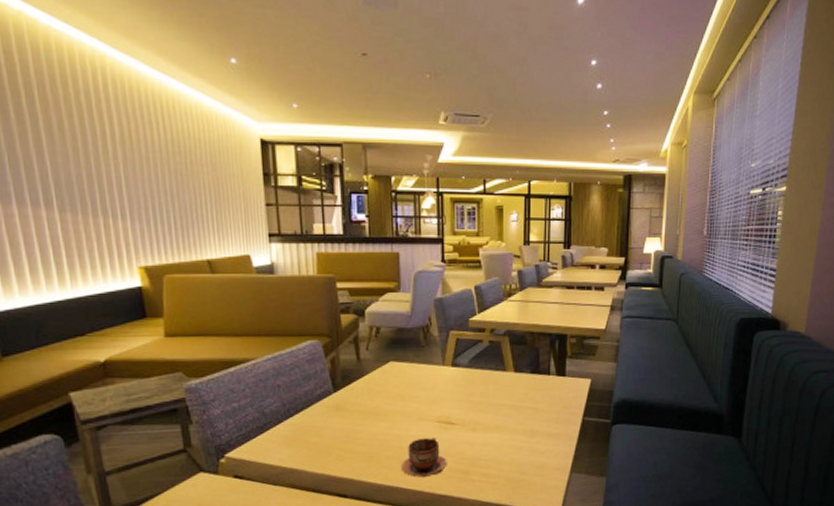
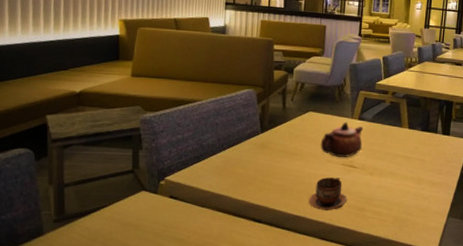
teapot: none [407,369,460,413] -> present [320,121,364,157]

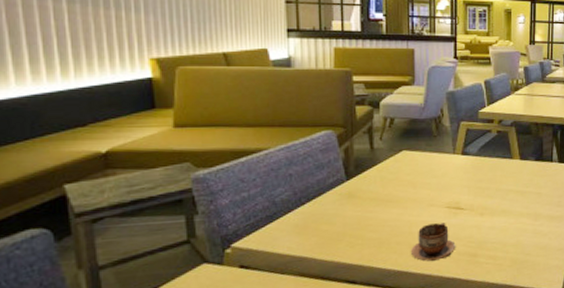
teapot: present [320,121,364,157] -> none [419,158,469,199]

